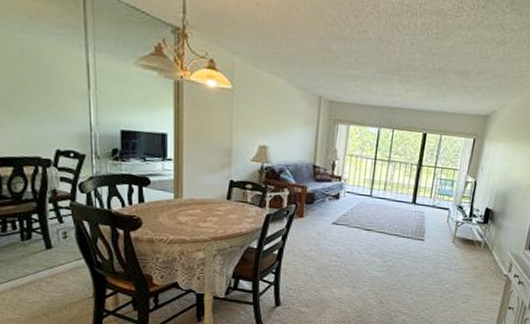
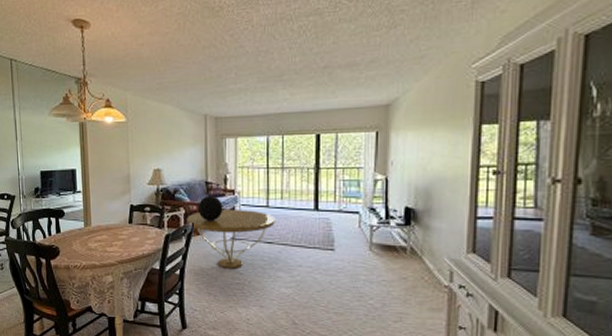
coffee table: none [290,195,376,252] -> present [186,210,275,268]
decorative globe: none [302,179,329,205] -> present [197,196,223,221]

